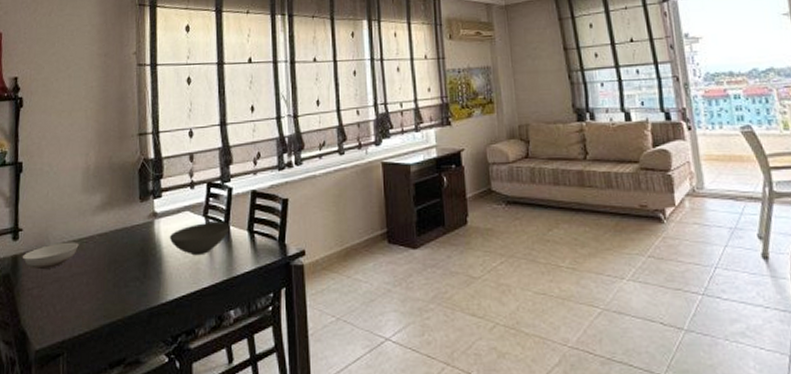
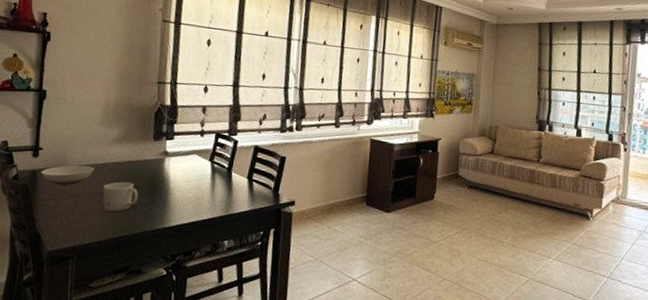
mug: none [89,254,129,293] -> present [102,181,139,212]
bowl: present [169,221,230,256] -> none [177,166,232,193]

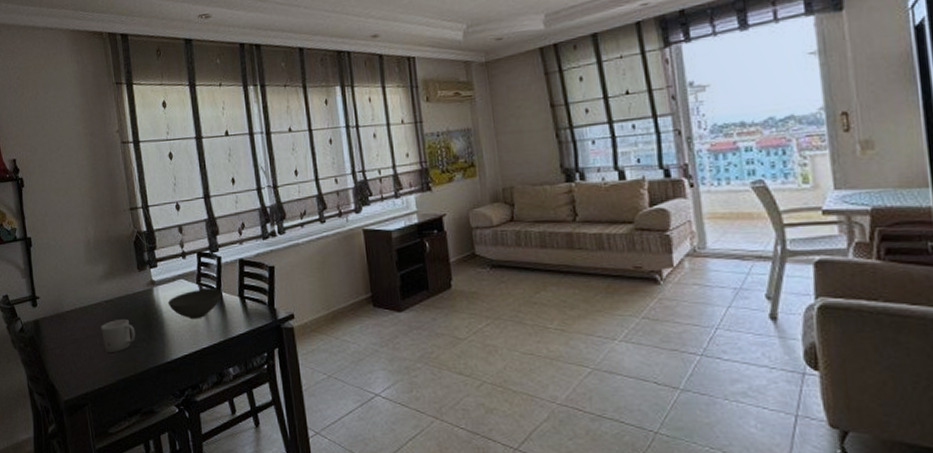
bowl: present [40,165,95,186] -> none [42,308,90,333]
bowl: none [177,166,232,193] -> present [167,288,222,320]

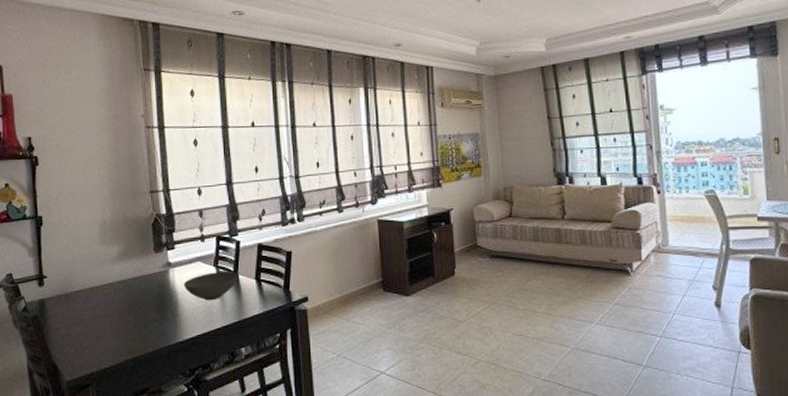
mug: present [101,318,136,352] -> none [111,299,148,333]

